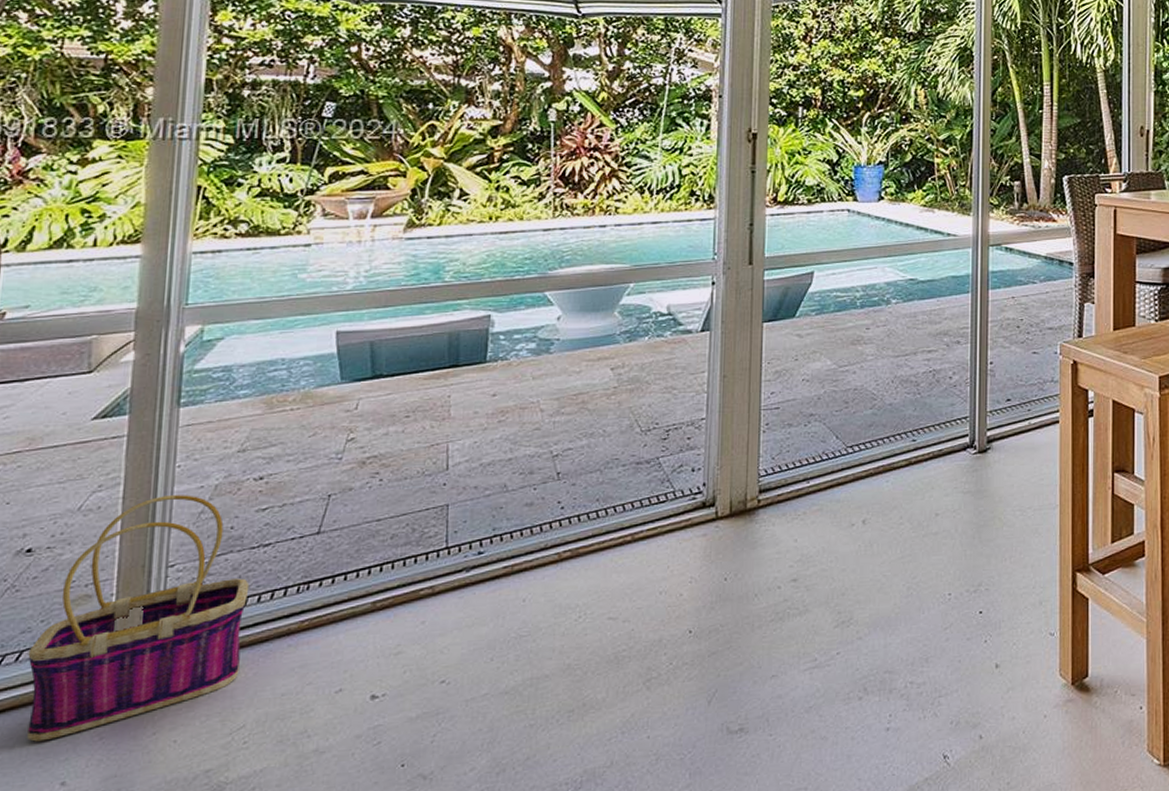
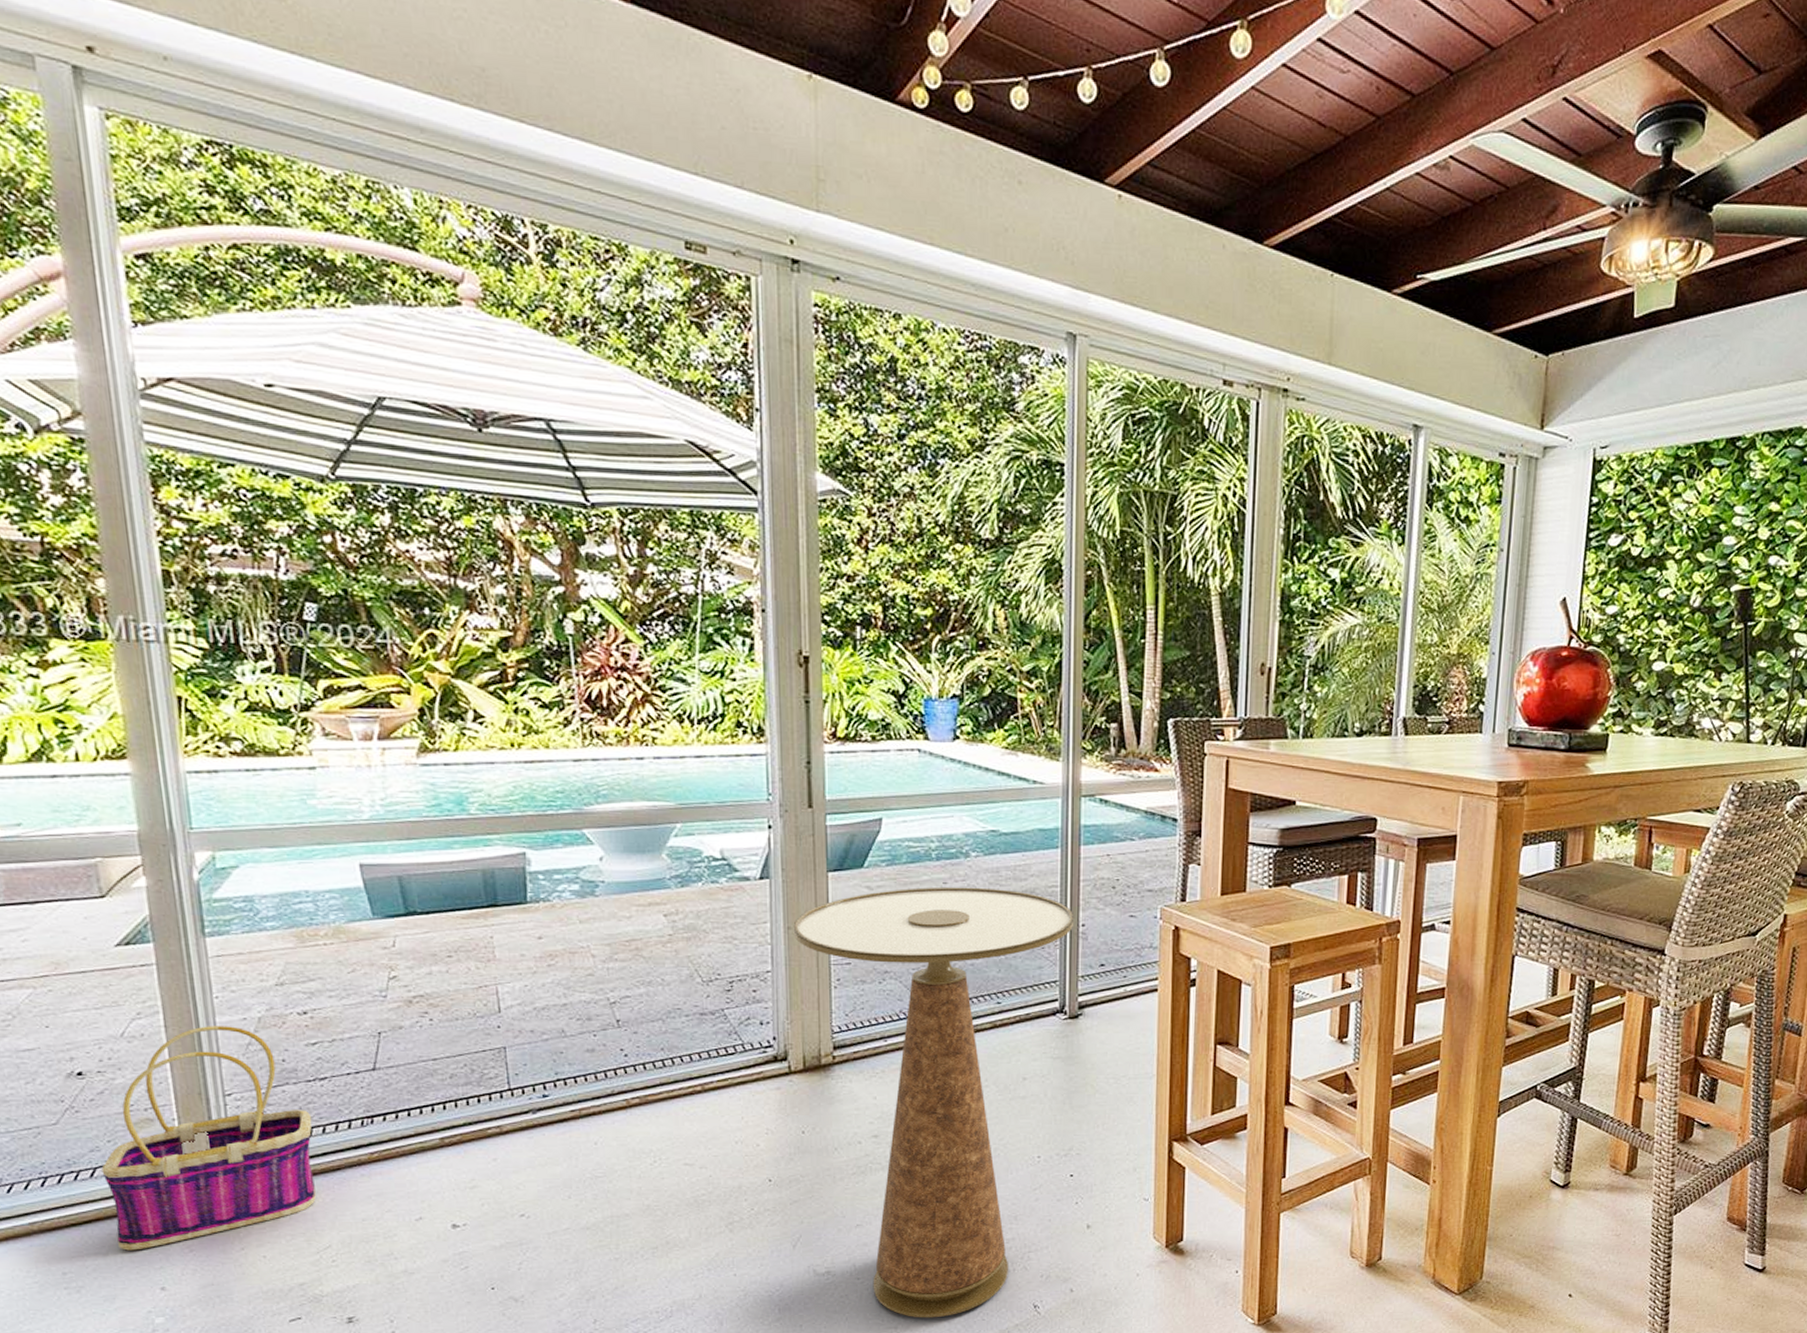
side table: none [728,331,984,777] -> present [793,887,1075,1318]

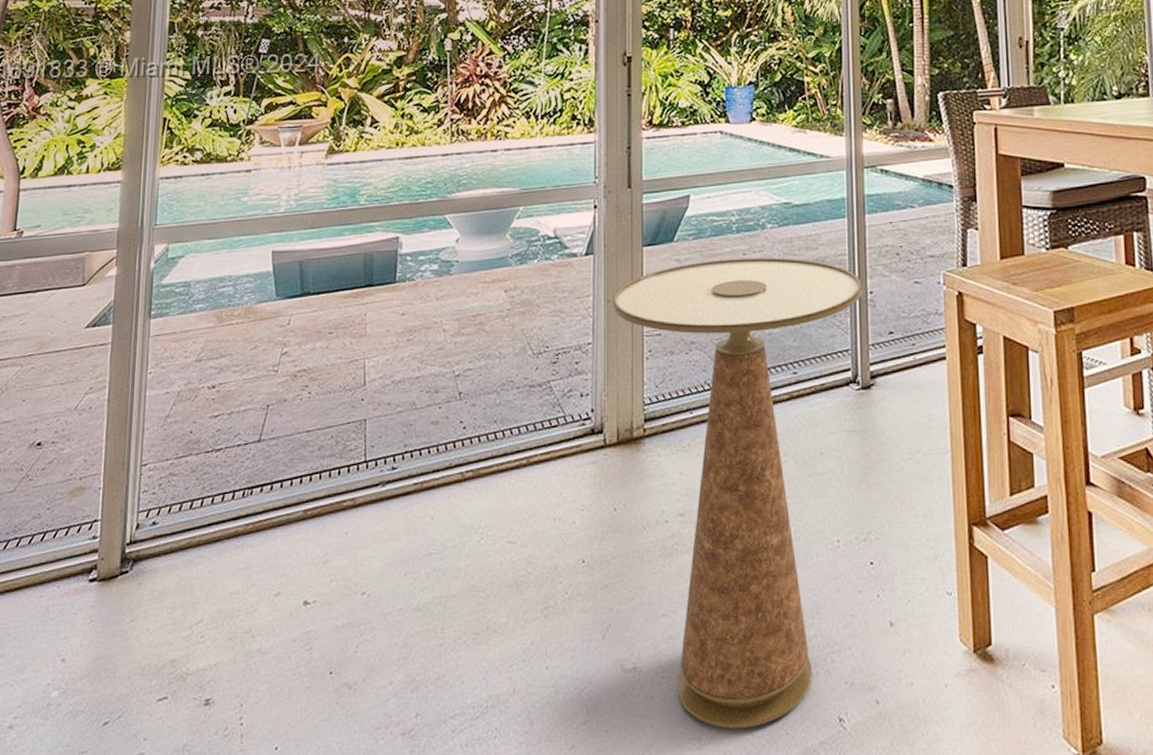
basket: present [101,1026,316,1251] -> none [37,399,205,619]

